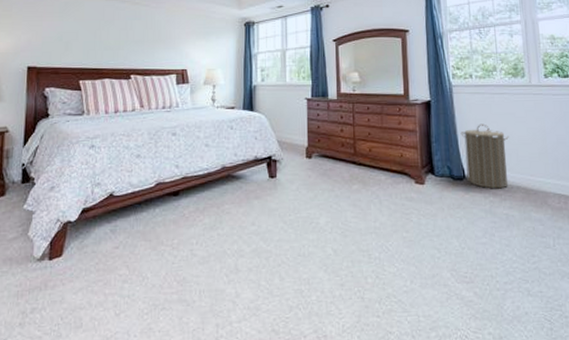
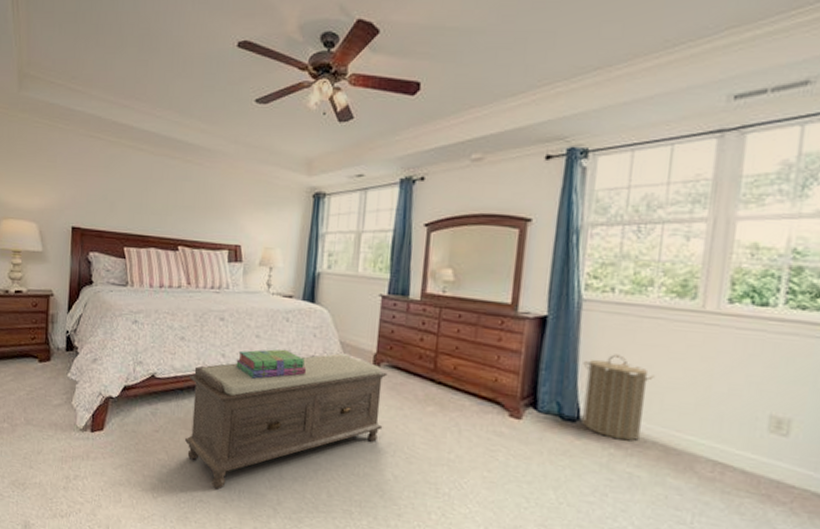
bench: none [145,151,320,293] -> present [185,353,388,489]
stack of books: none [189,153,252,183] -> present [236,349,307,379]

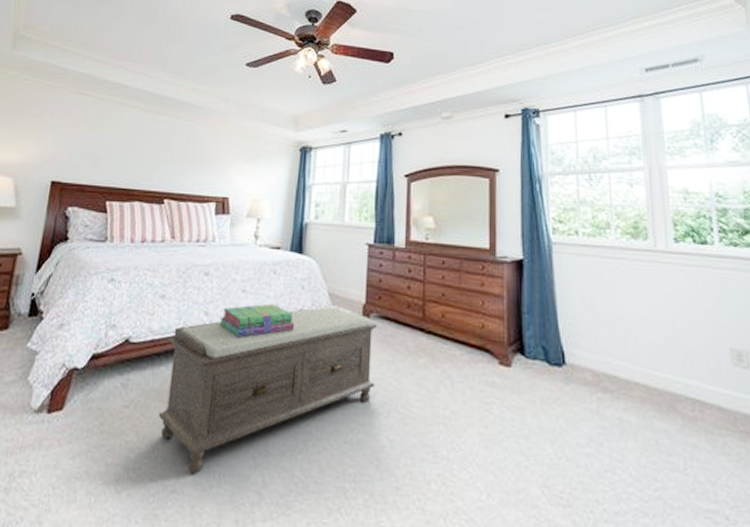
laundry hamper: present [582,354,654,441] -> none [561,294,625,384]

